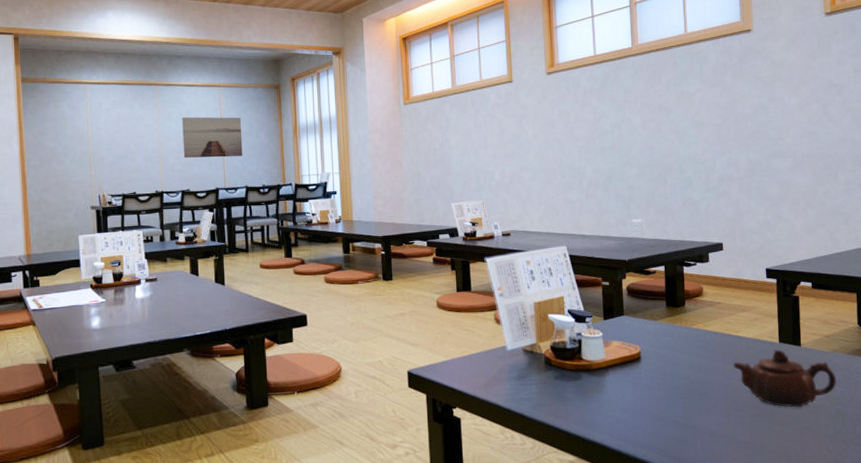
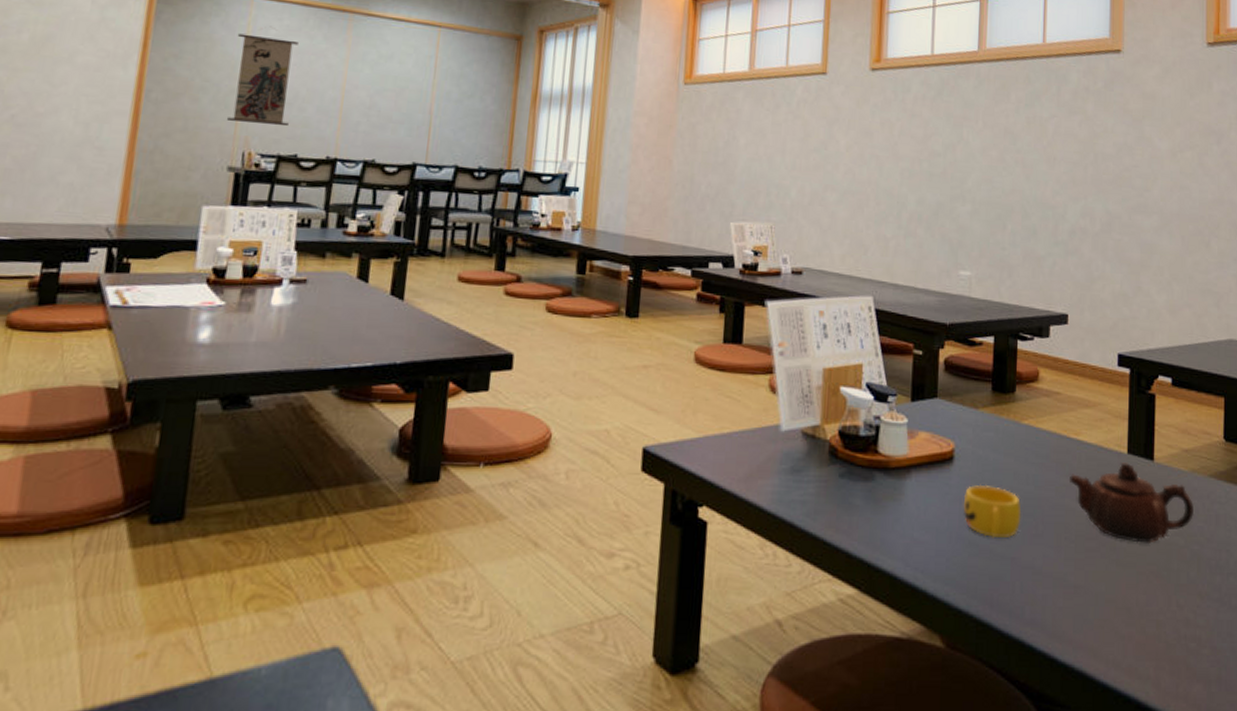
wall scroll: none [80,103,126,174] -> present [227,26,298,126]
wall art: present [182,117,243,158] -> none [374,61,463,125]
cup: none [651,375,698,413] -> present [963,484,1022,538]

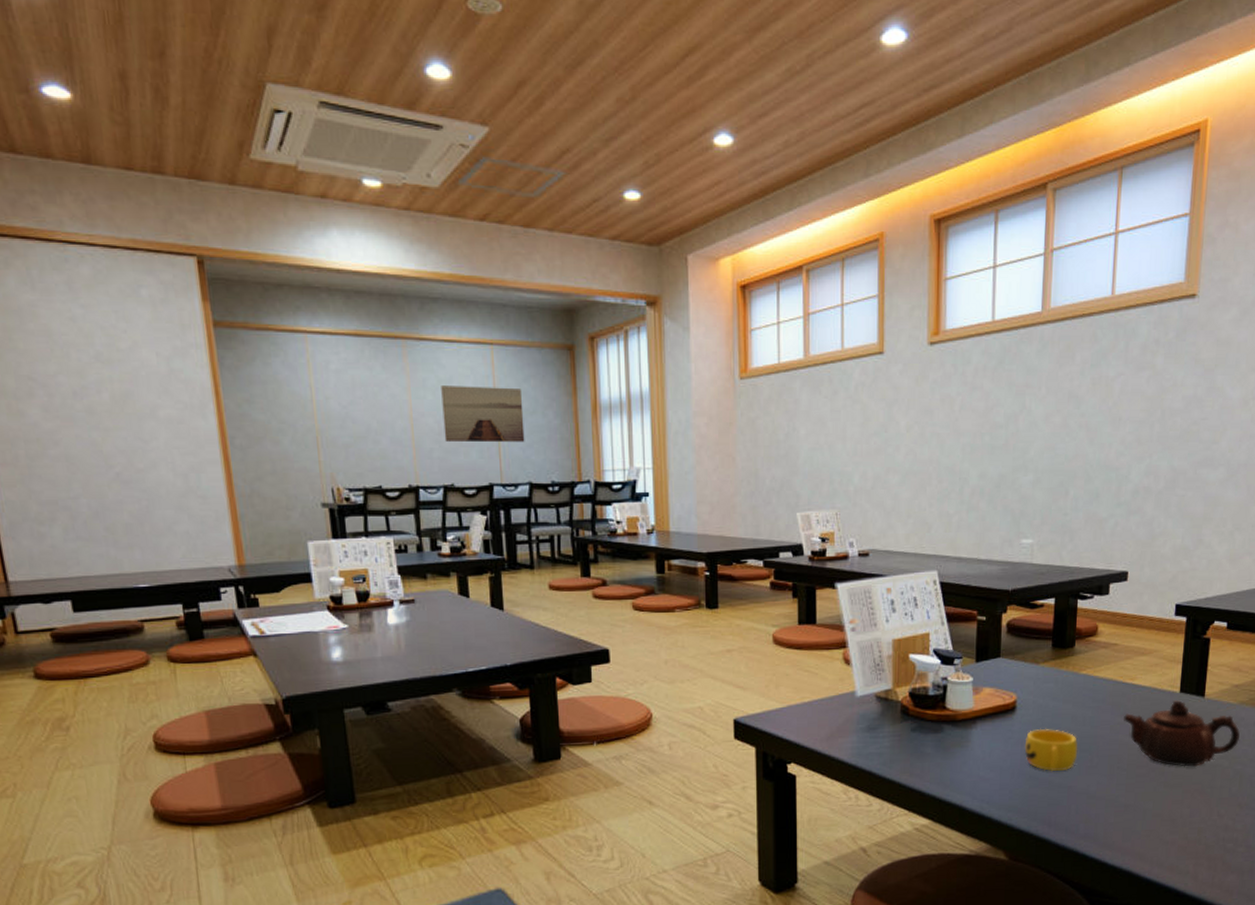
wall scroll: present [227,26,298,126] -> none [300,361,367,460]
wall art: none [374,61,463,125] -> present [441,386,525,443]

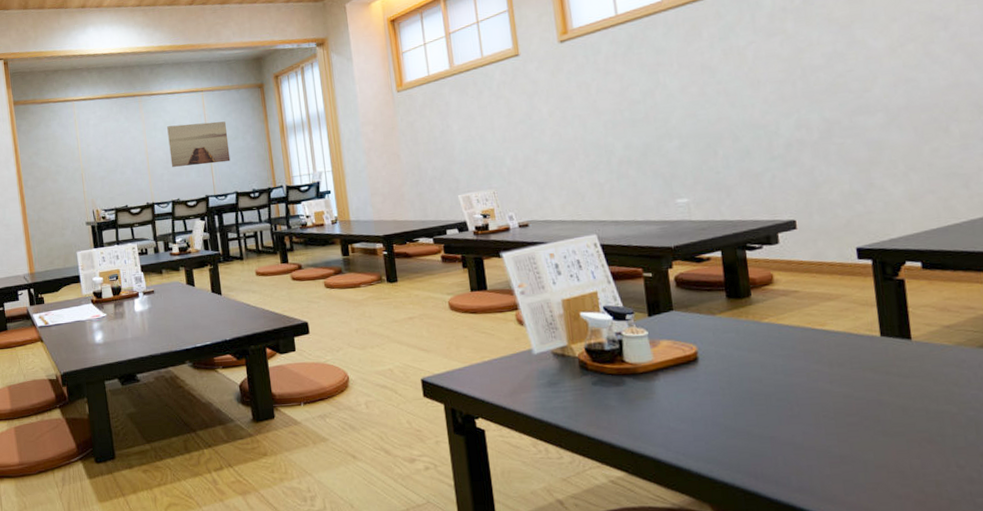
cup: present [1024,728,1078,772] -> none [713,378,775,422]
teapot: present [1122,700,1240,767] -> none [819,344,966,414]

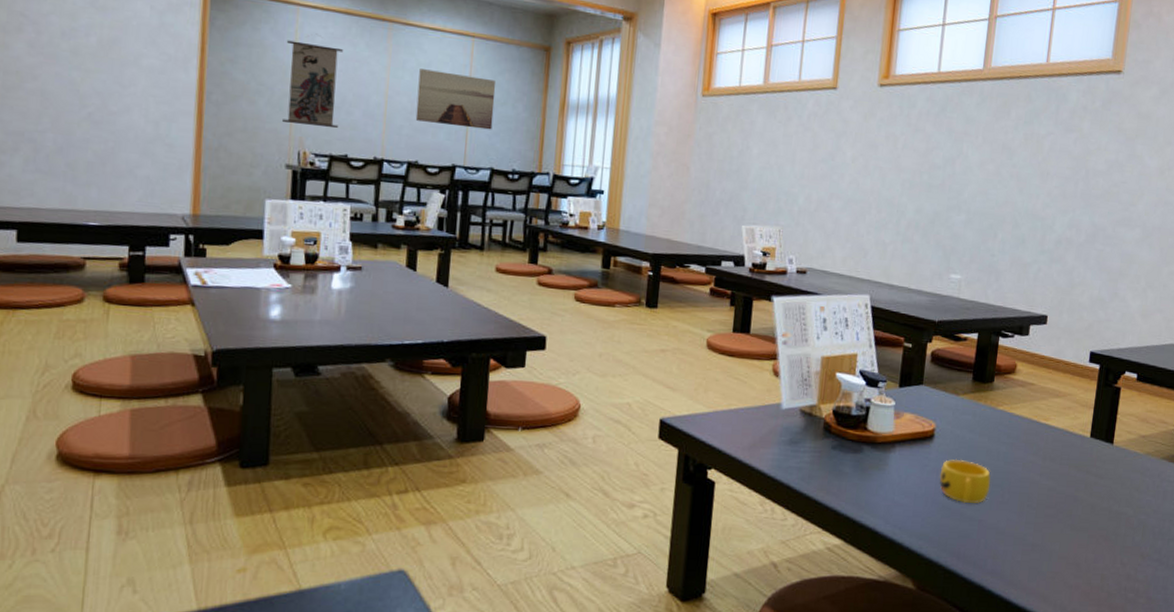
wall scroll: none [70,118,117,190] -> present [283,33,343,129]
cup: none [713,378,775,422] -> present [939,459,991,504]

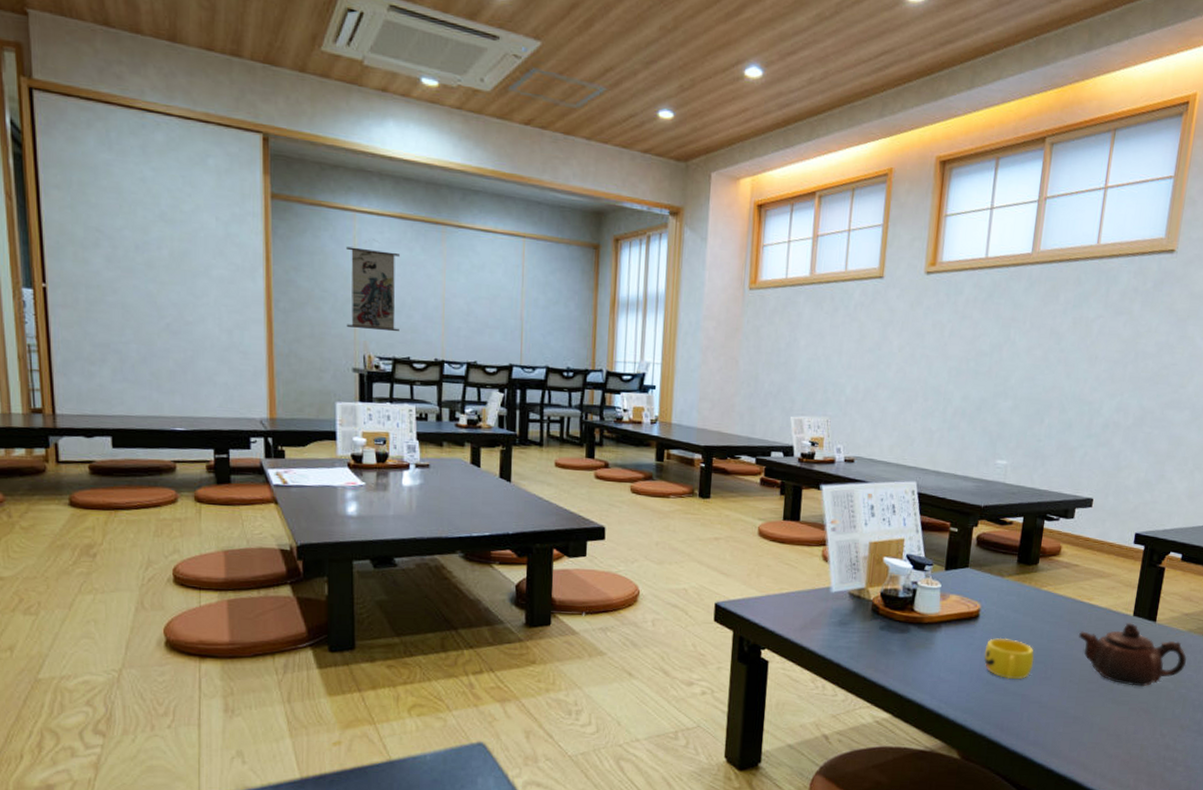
wall art: present [415,69,496,130] -> none [472,271,548,329]
teapot: none [1035,445,1145,512] -> present [1078,623,1187,687]

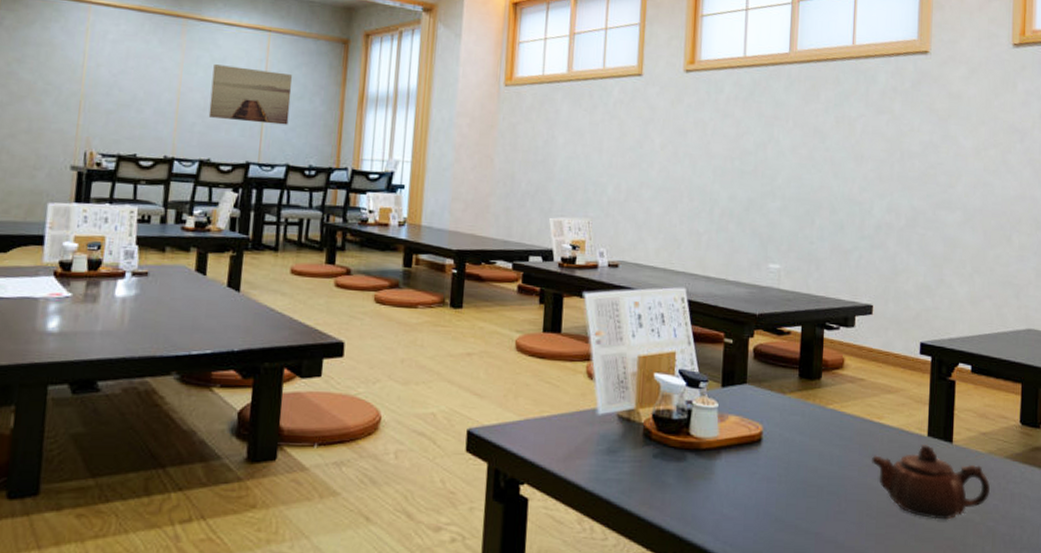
wall scroll: present [345,239,400,332] -> none [69,31,135,127]
wall art: none [472,271,548,329] -> present [208,64,292,125]
cup: present [984,637,1034,680] -> none [770,464,826,515]

